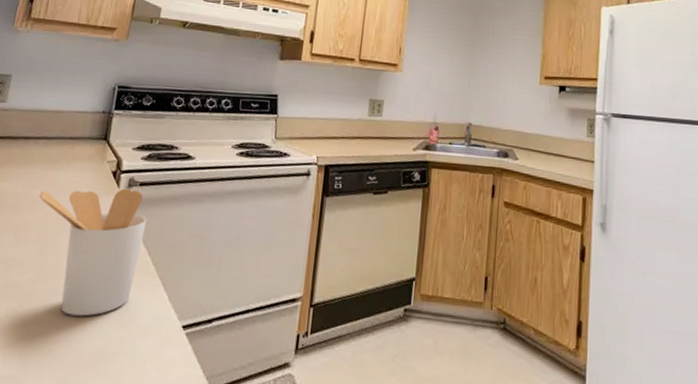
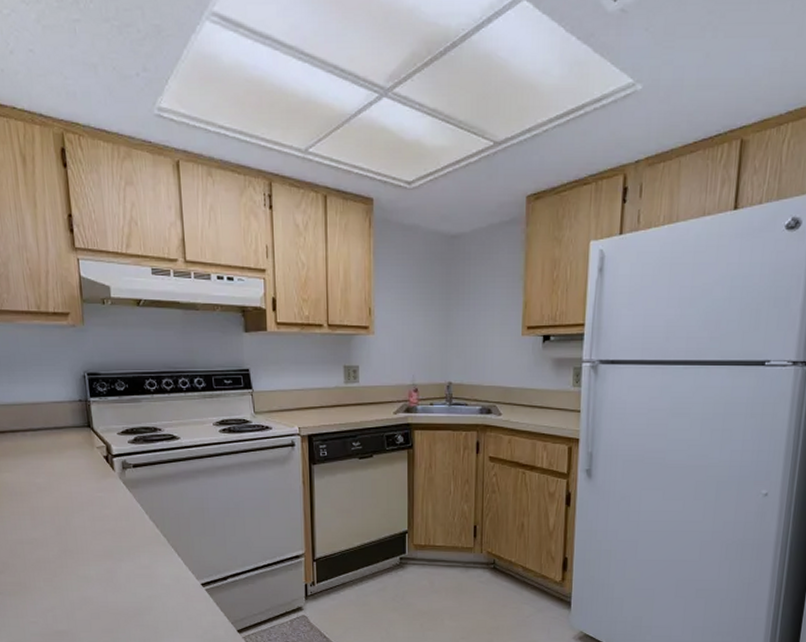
utensil holder: present [39,188,147,317] -> none [42,471,149,582]

